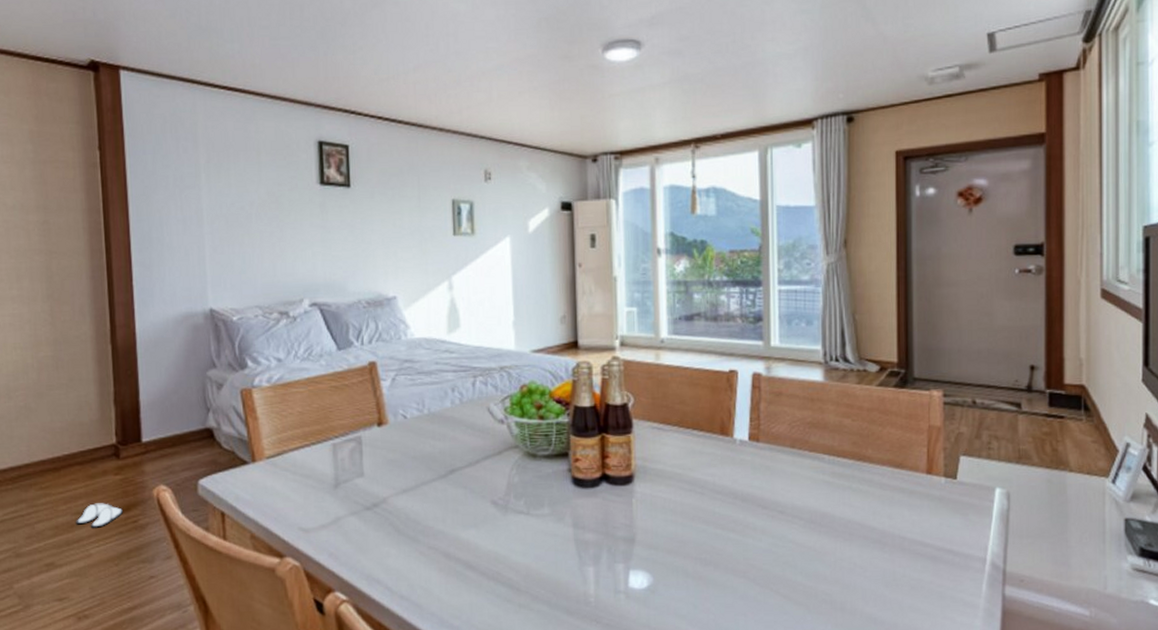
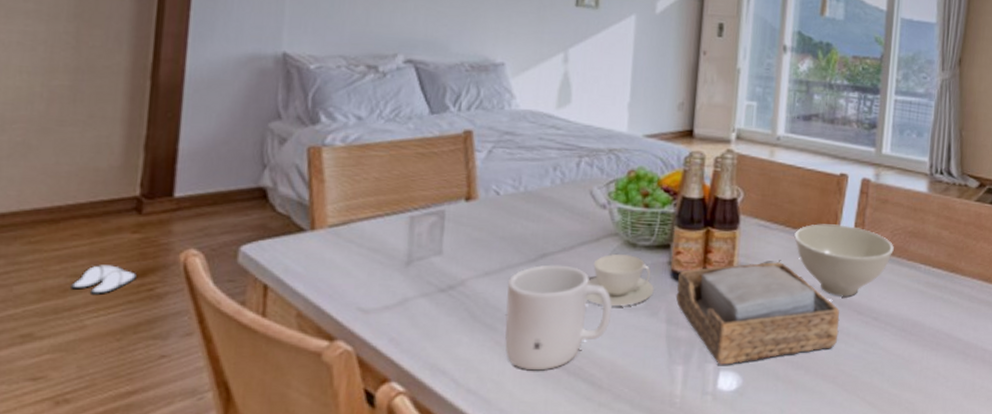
mug: none [423,478,521,577] -> present [505,264,613,371]
teacup: none [495,464,558,514] -> present [586,253,654,306]
napkin holder: none [578,462,745,565] -> present [676,262,840,365]
bowl: none [689,421,794,492] -> present [794,224,894,297]

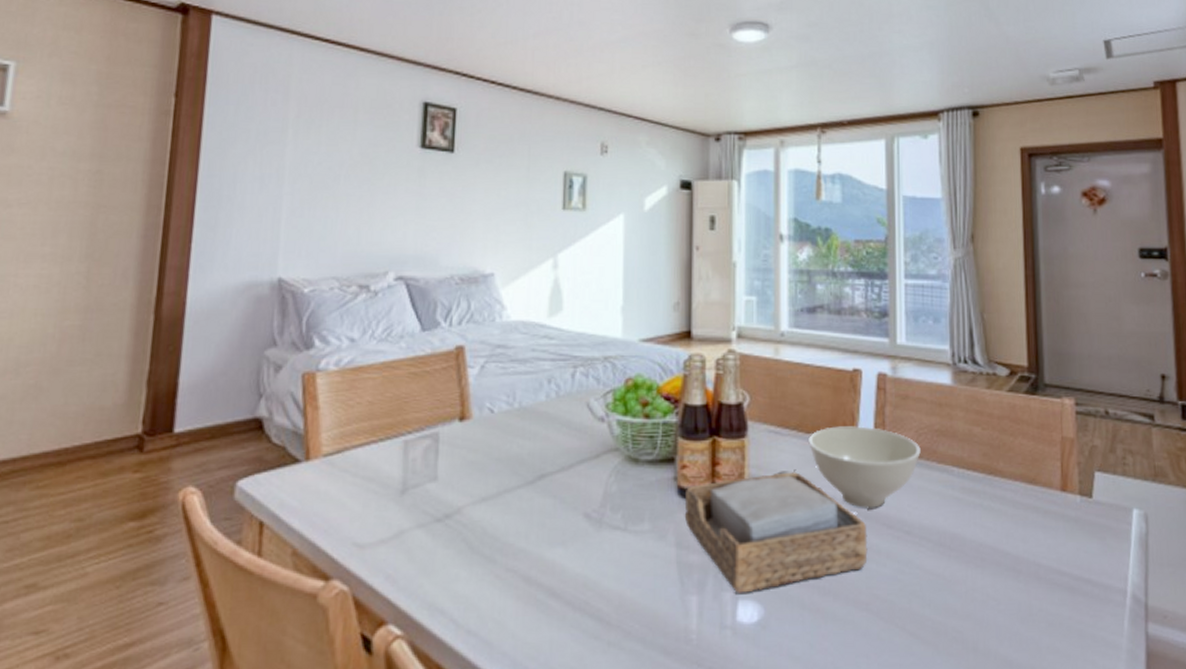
slippers: present [71,265,137,294] -> none [74,507,137,539]
mug: present [505,264,613,371] -> none [504,486,617,607]
teacup: present [586,253,654,306] -> none [589,470,660,530]

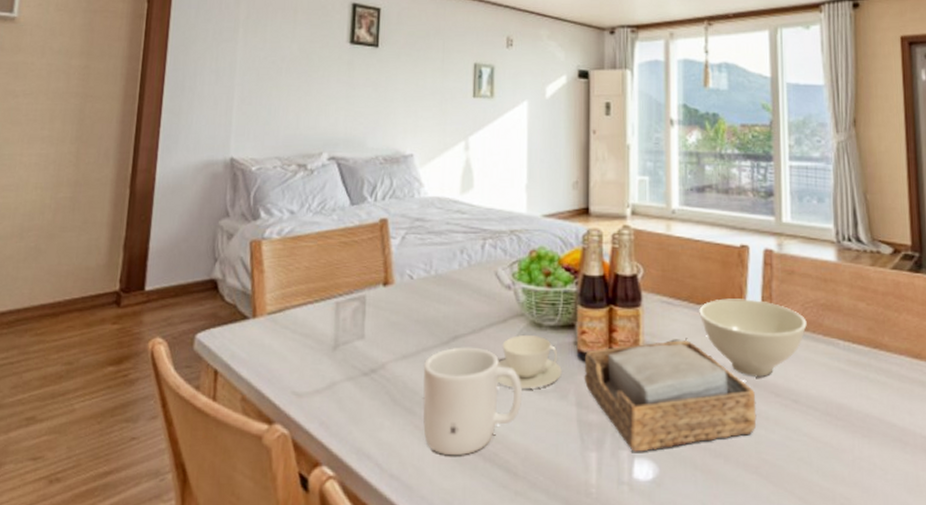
mug: none [504,486,617,607] -> present [423,347,523,456]
teacup: none [589,470,660,530] -> present [497,334,562,388]

